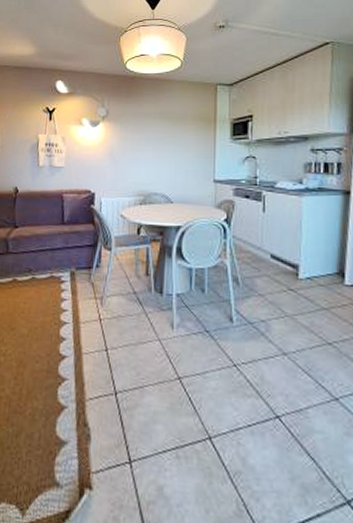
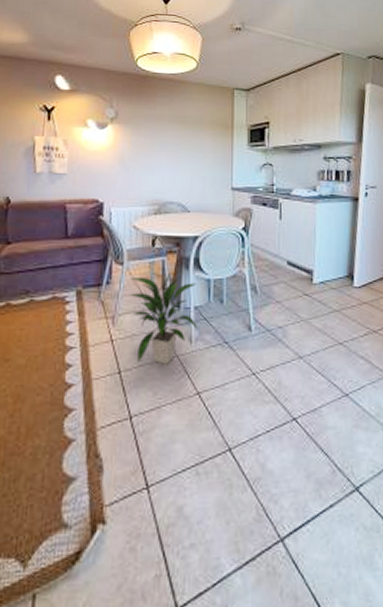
indoor plant: none [116,259,180,347] -> present [129,272,199,365]

